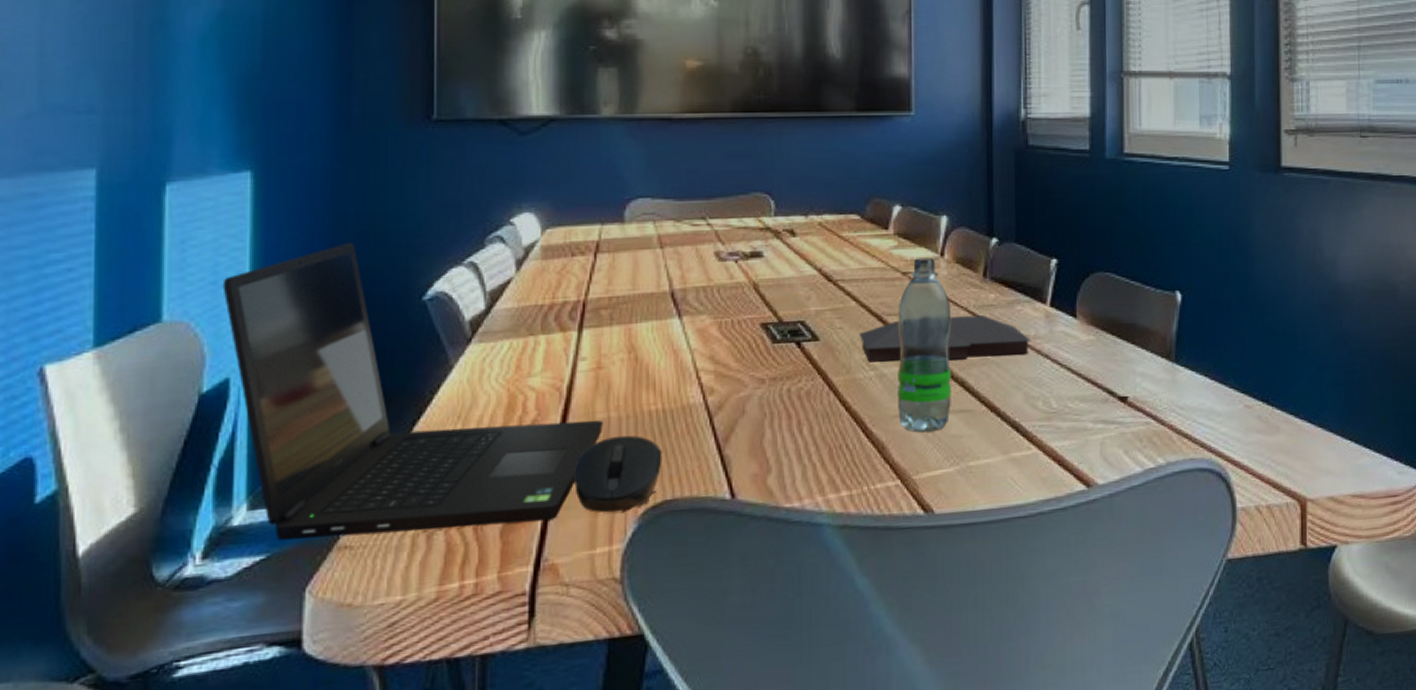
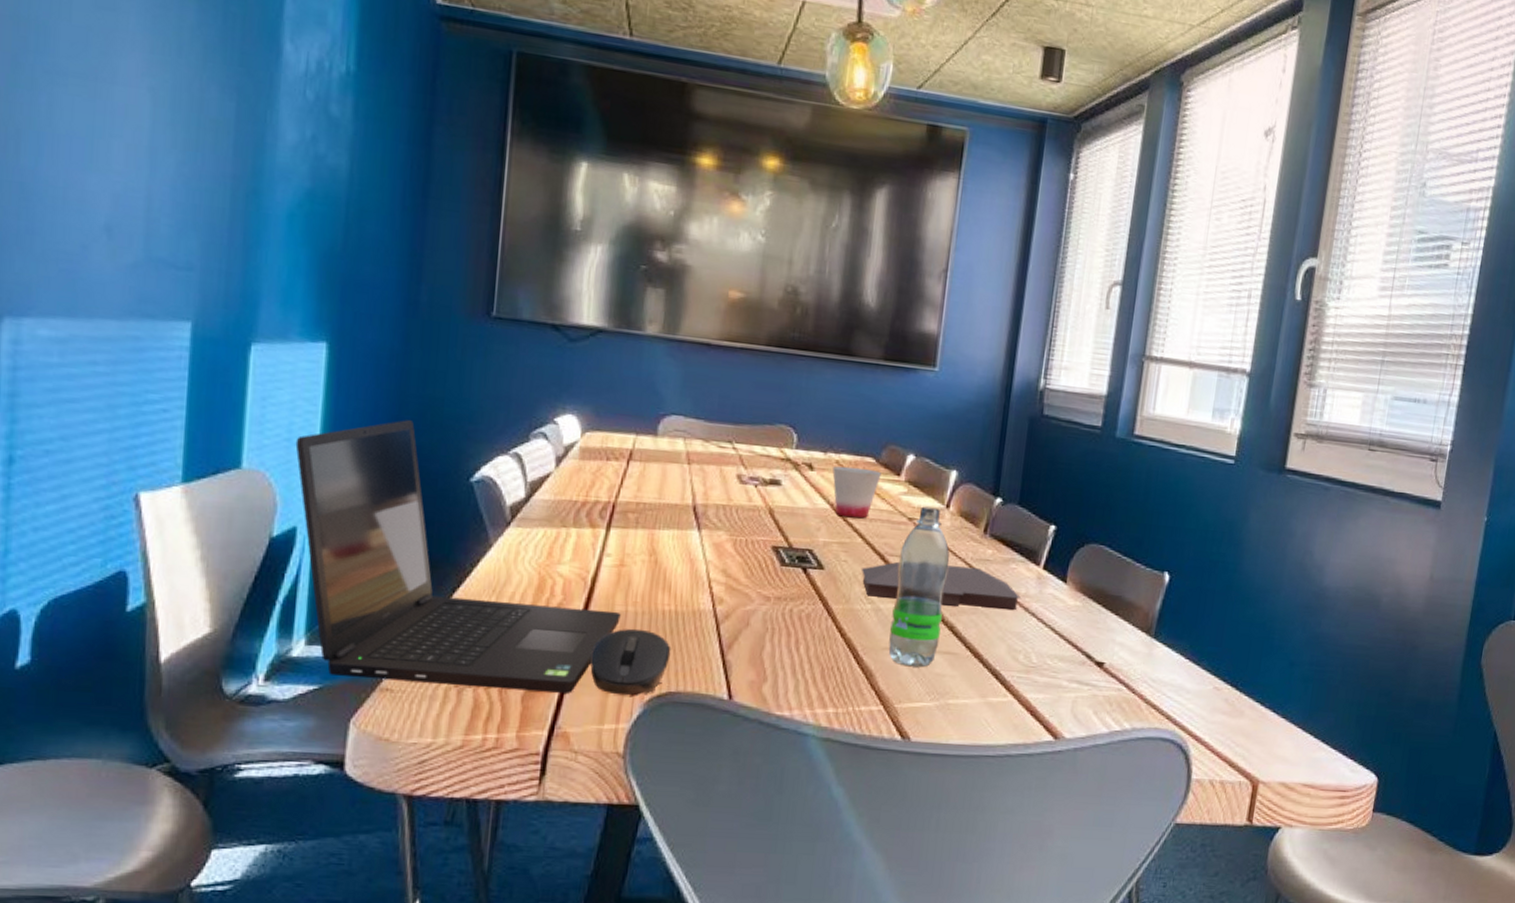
cup: none [816,226,868,283] -> present [832,466,881,520]

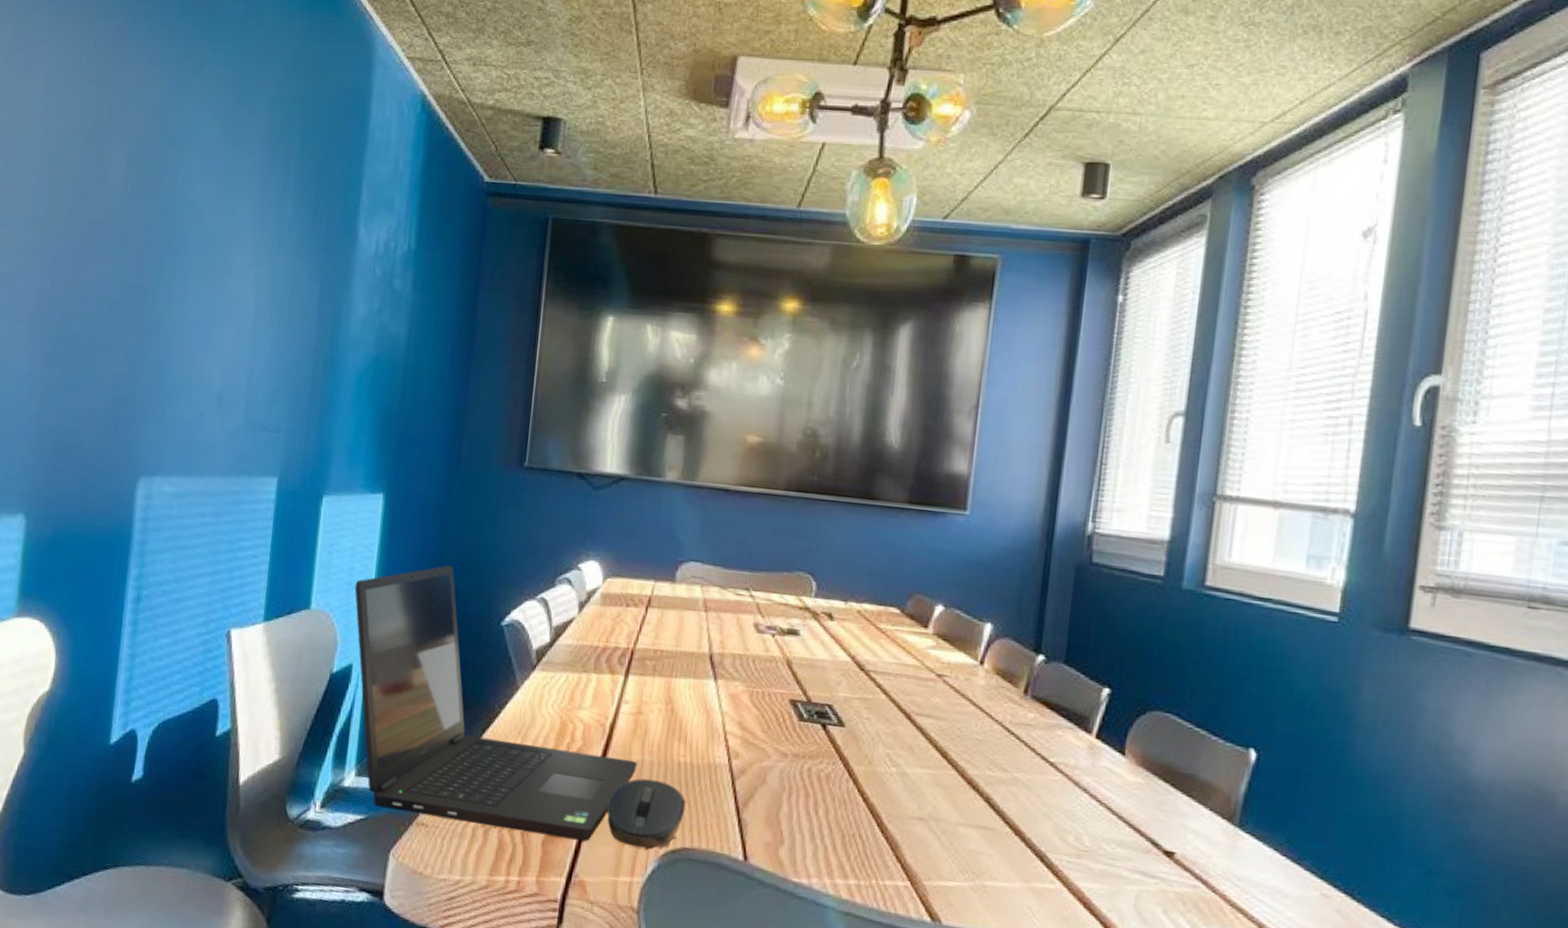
cup: present [832,466,881,520] -> none [853,616,907,675]
papers: present [861,561,1022,610] -> none [884,721,1070,783]
bottle: present [888,506,950,668] -> none [916,662,985,842]

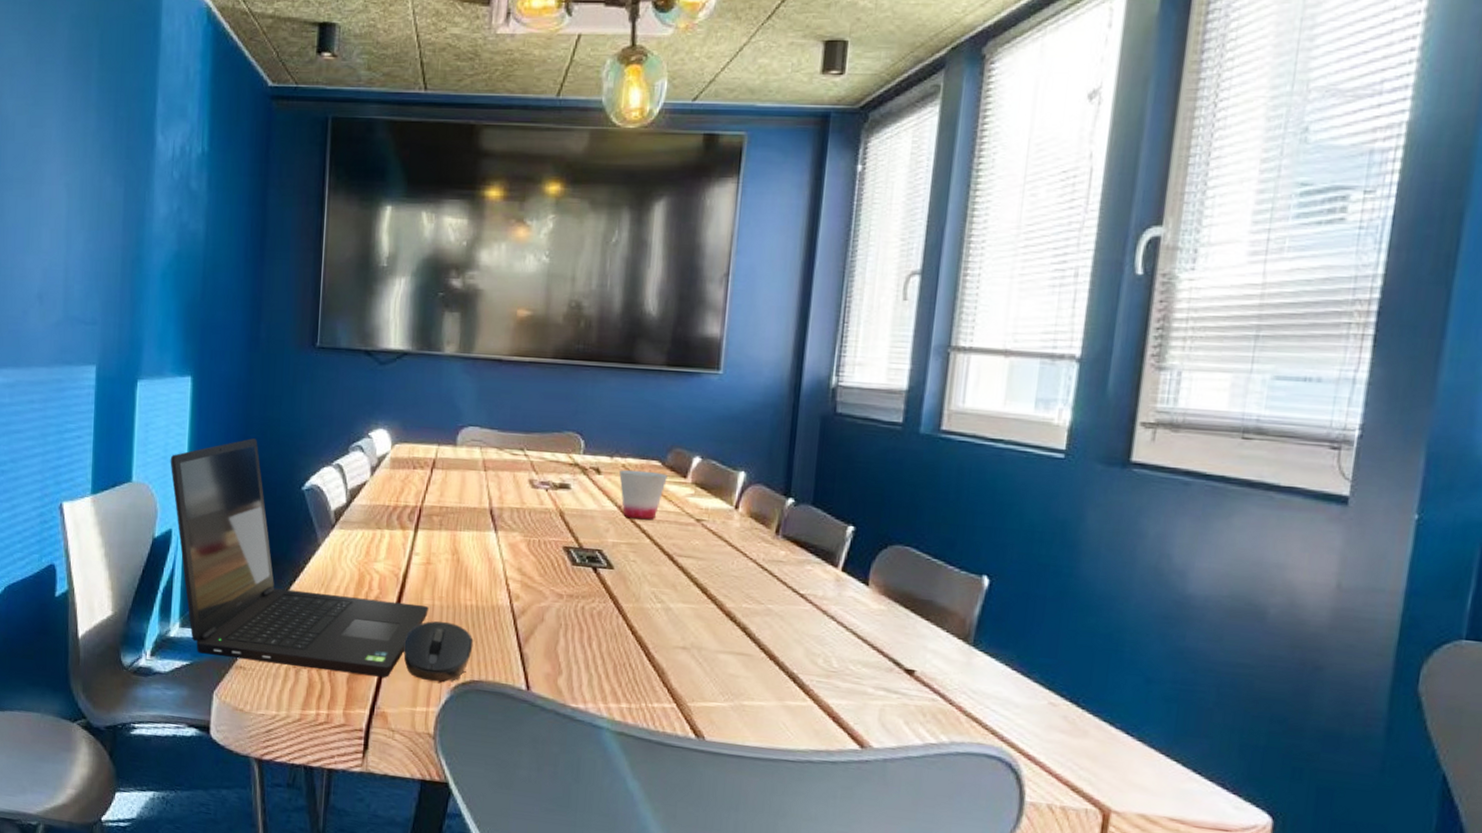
cup: none [853,616,907,675] -> present [619,469,667,522]

